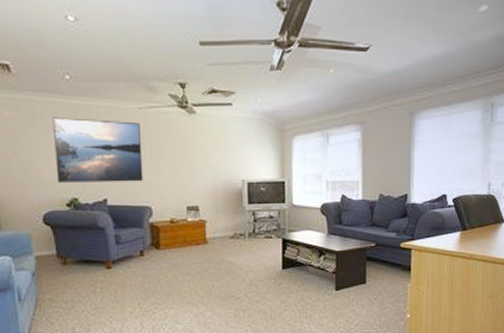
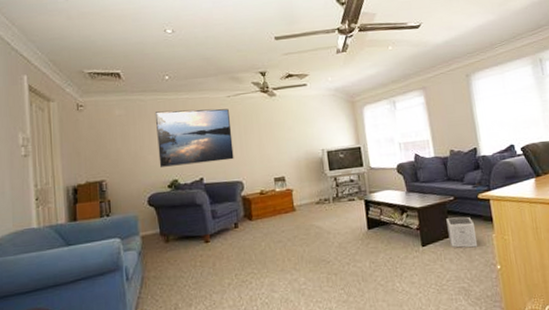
speaker: none [364,264,392,295] -> present [446,216,478,248]

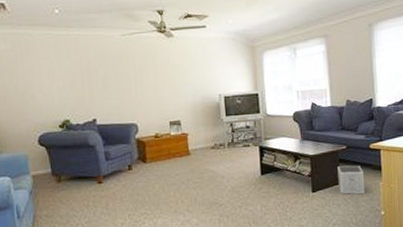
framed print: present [156,109,234,167] -> none [45,47,129,107]

